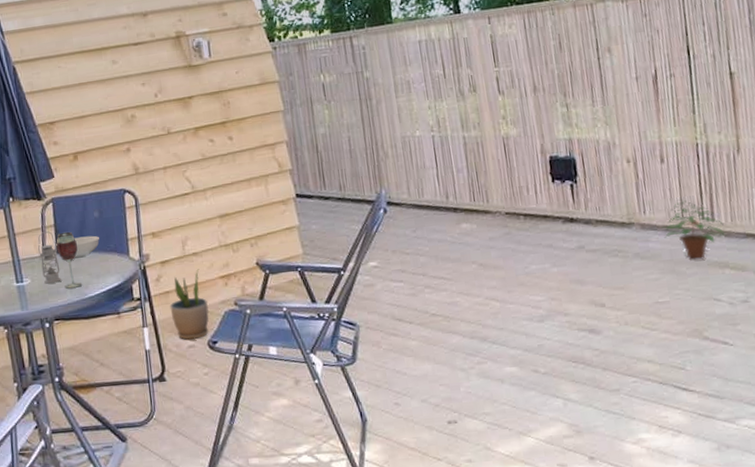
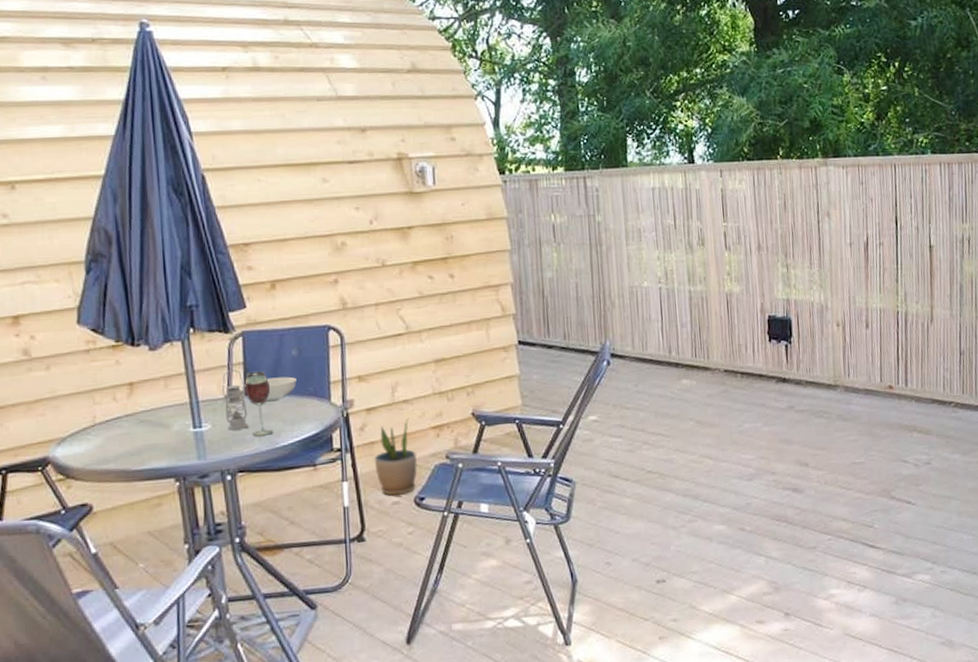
potted plant: present [661,199,727,259] -> none [862,364,917,422]

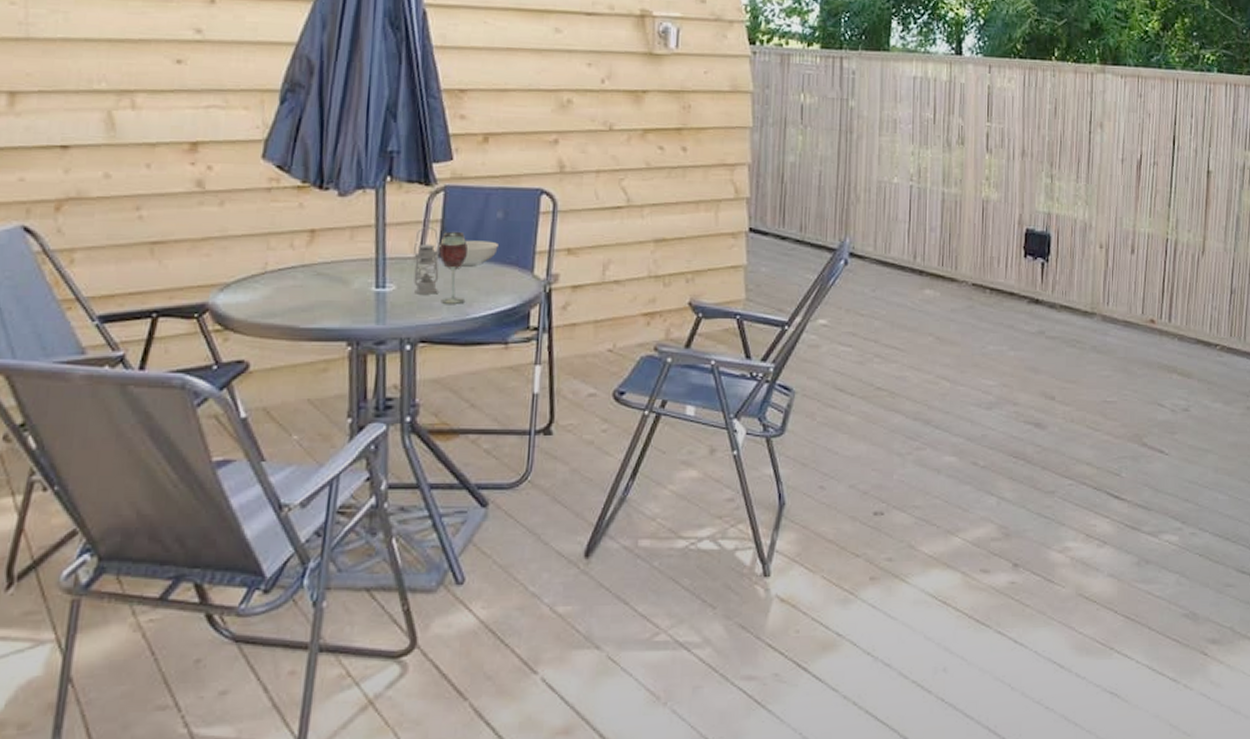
potted plant: present [374,418,418,496] -> none [573,301,623,386]

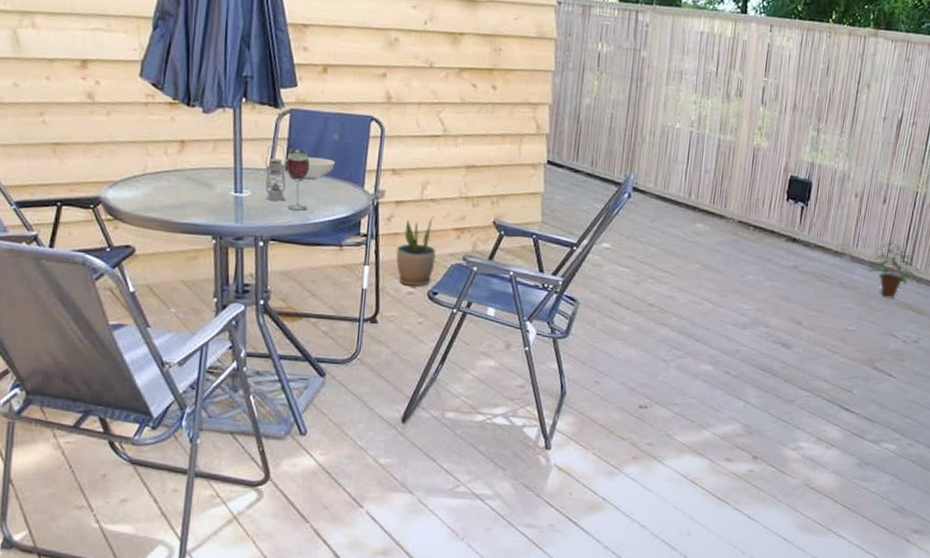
potted plant: none [573,301,623,386] -> present [396,216,437,287]
potted plant: none [1121,295,1180,360] -> present [867,240,918,297]

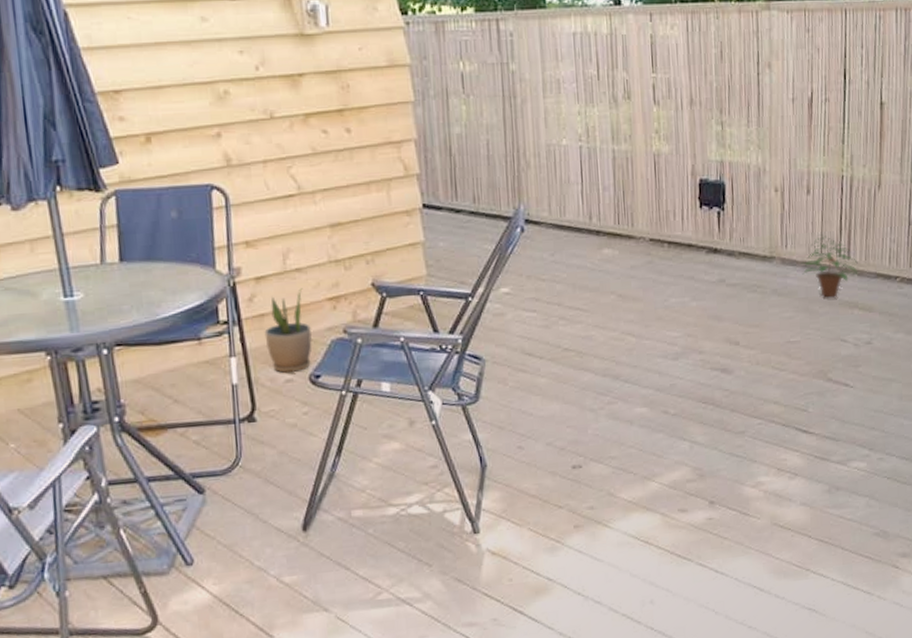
lantern: present [265,142,286,201] -> none [94,232,125,300]
bowl: present [285,157,335,180] -> none [118,241,177,269]
wineglass: present [286,148,310,211] -> none [119,234,154,307]

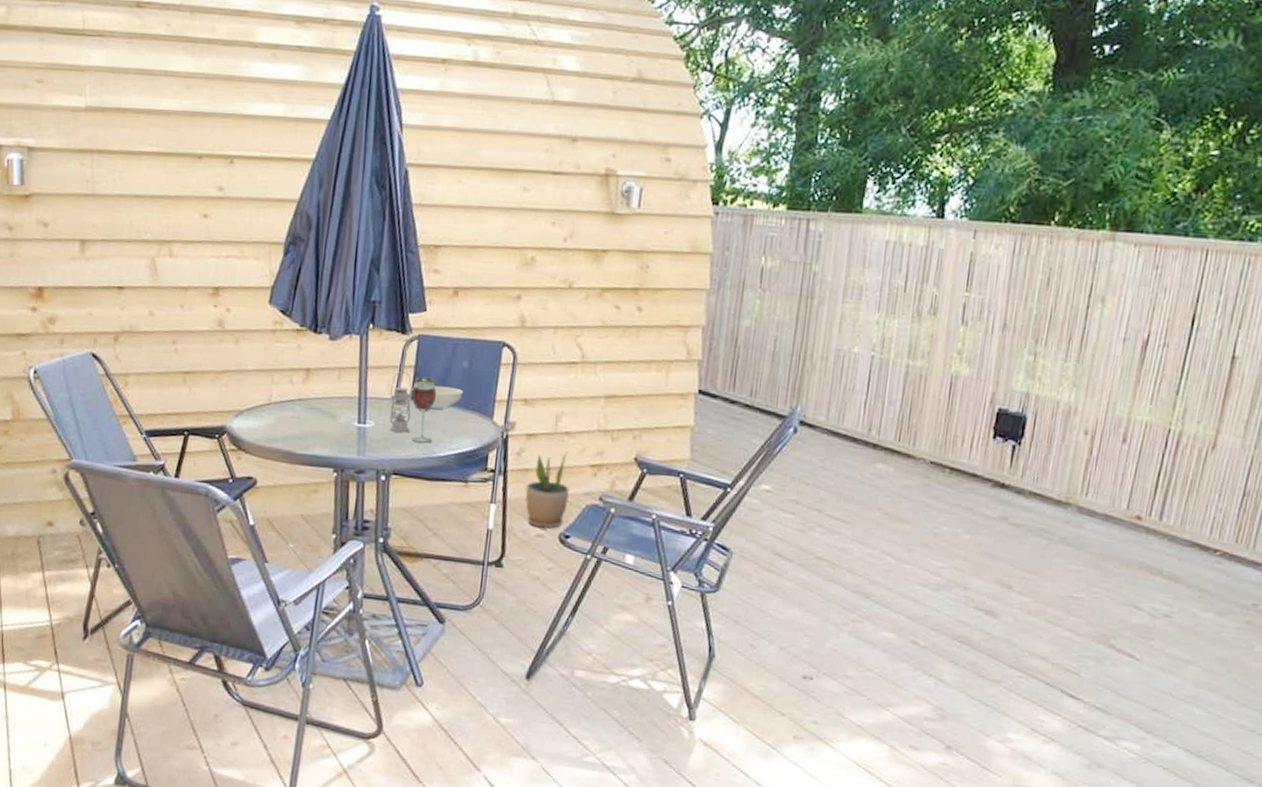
lantern: none [94,232,125,300] -> present [389,370,412,433]
bowl: none [118,241,177,269] -> present [411,386,463,410]
wineglass: none [119,234,154,307] -> present [411,377,437,443]
potted plant: present [800,234,860,298] -> none [1100,488,1171,559]

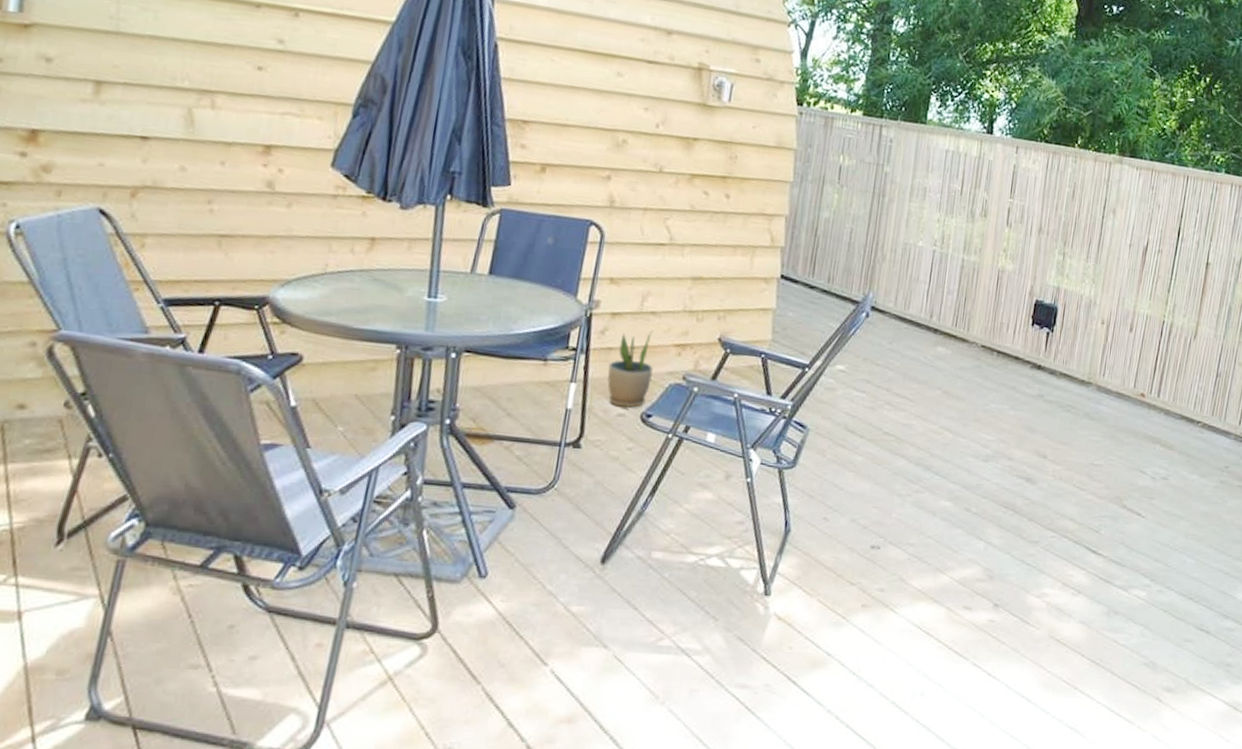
lantern: present [389,370,412,433] -> none [464,244,491,309]
wineglass: present [411,377,437,443] -> none [488,251,518,320]
bowl: present [411,386,463,410] -> none [489,261,546,286]

